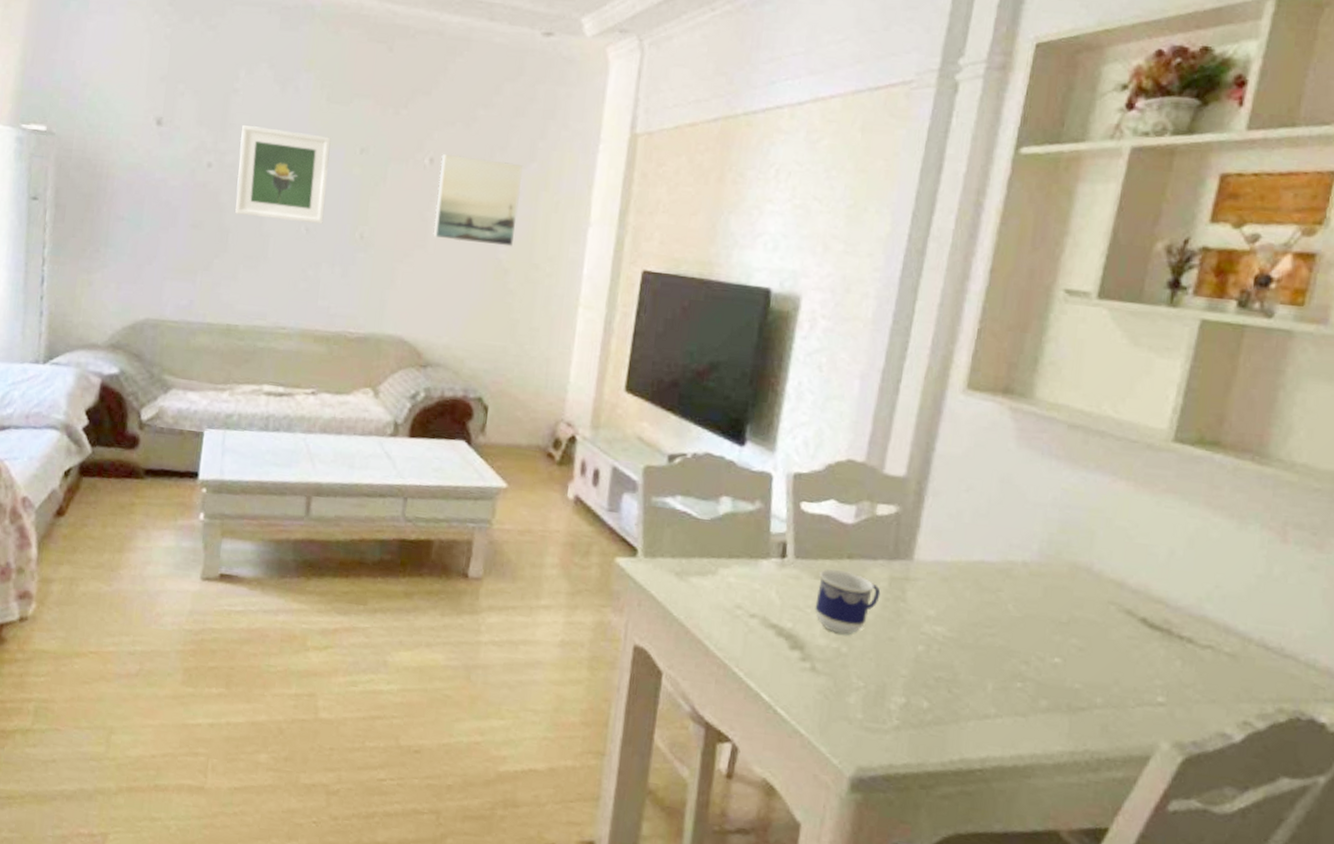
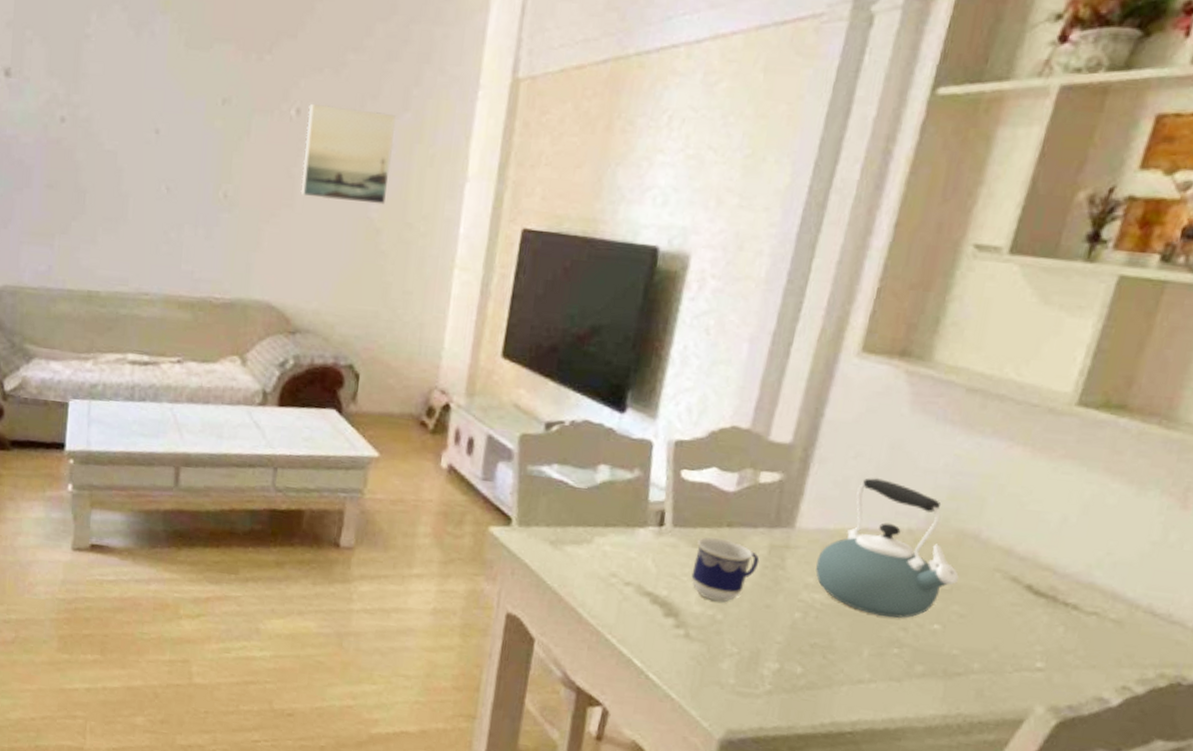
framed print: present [235,124,331,225] -> none [92,74,191,183]
kettle: none [936,510,1075,652] -> present [816,477,959,619]

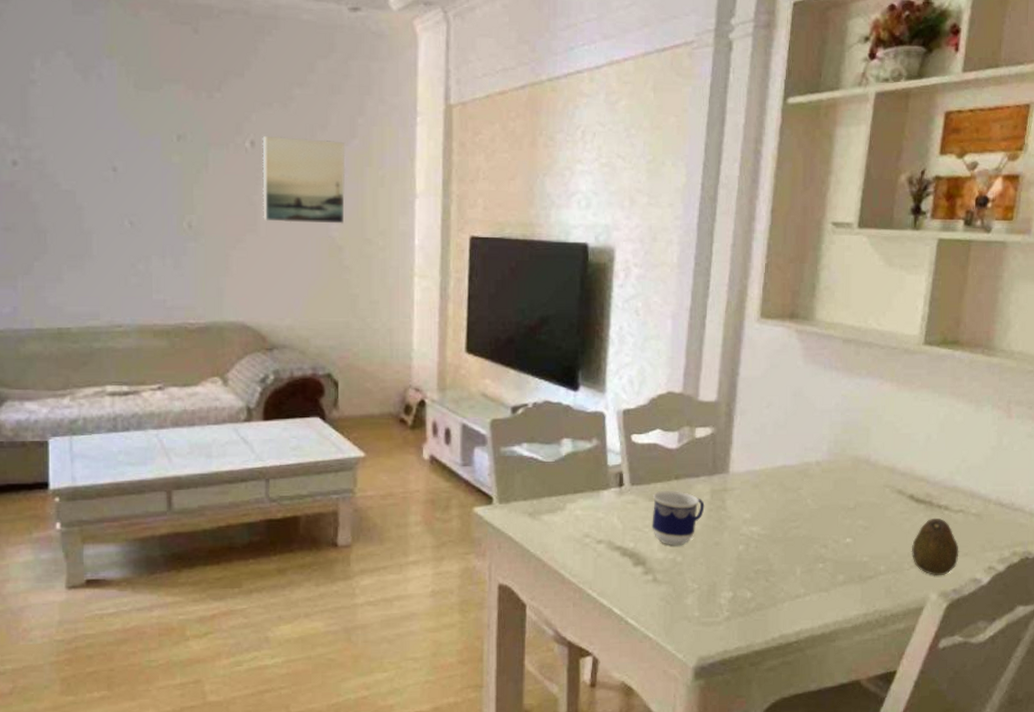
kettle: present [816,477,959,619] -> none [750,421,859,538]
fruit: none [1018,616,1085,688] -> present [911,517,959,576]

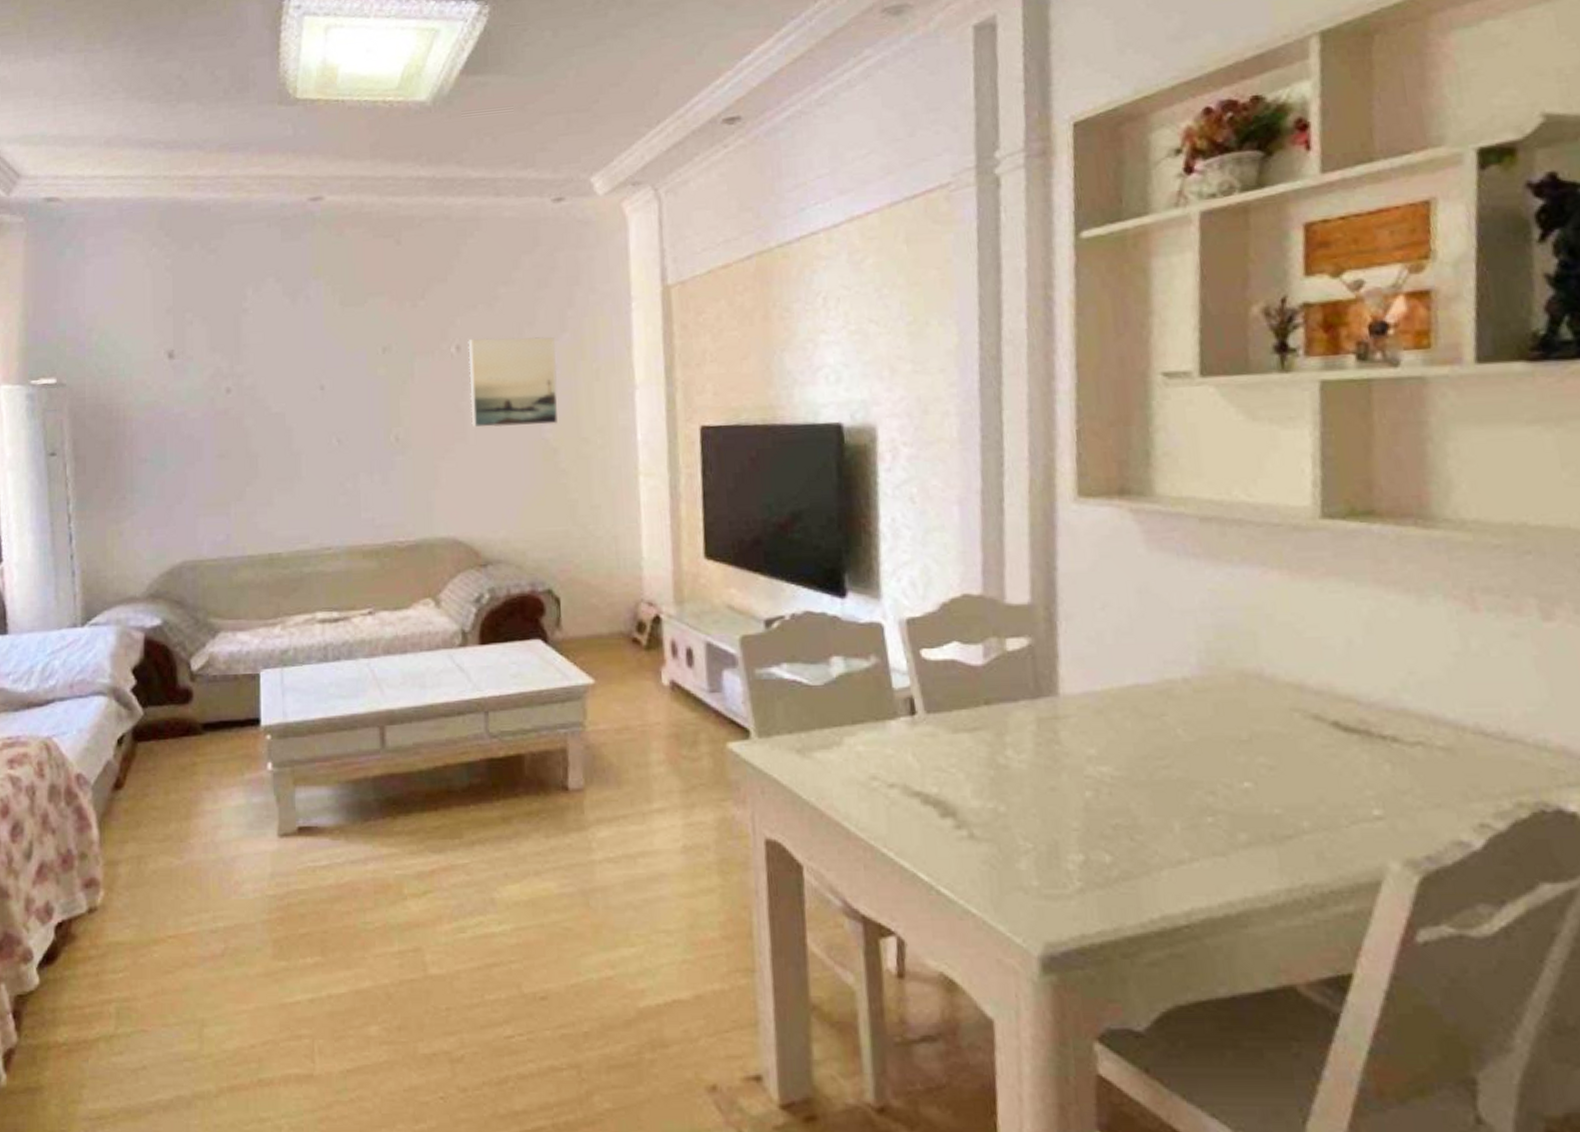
cup: present [652,491,705,546] -> none [957,719,1030,792]
fruit: present [911,517,959,576] -> none [1347,753,1427,837]

